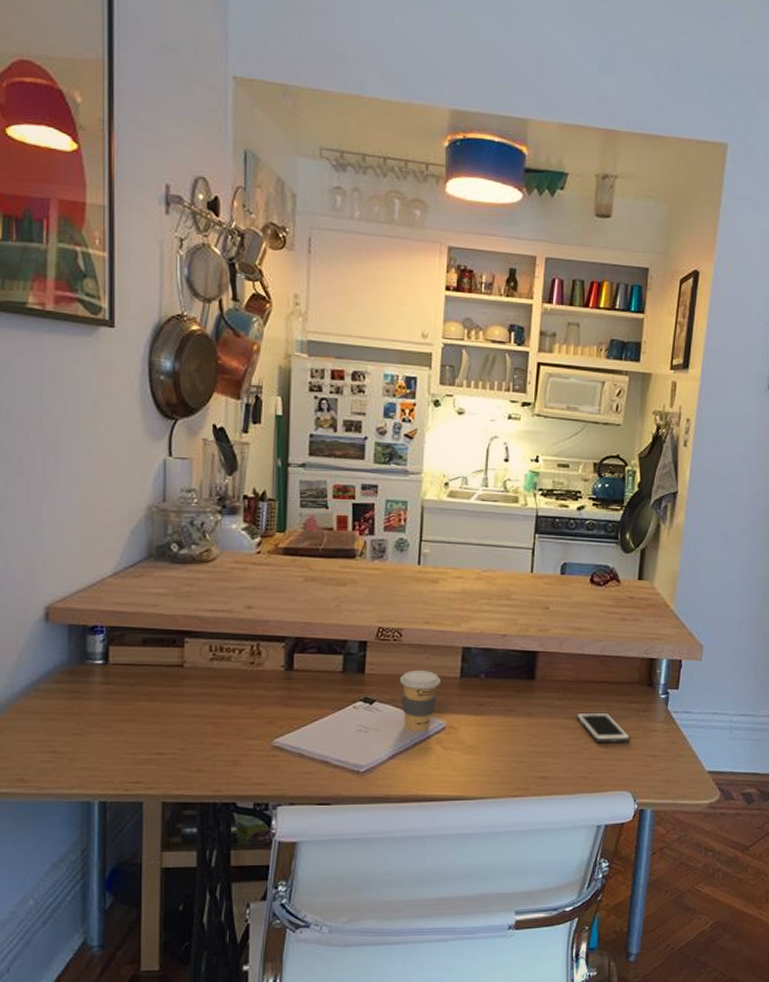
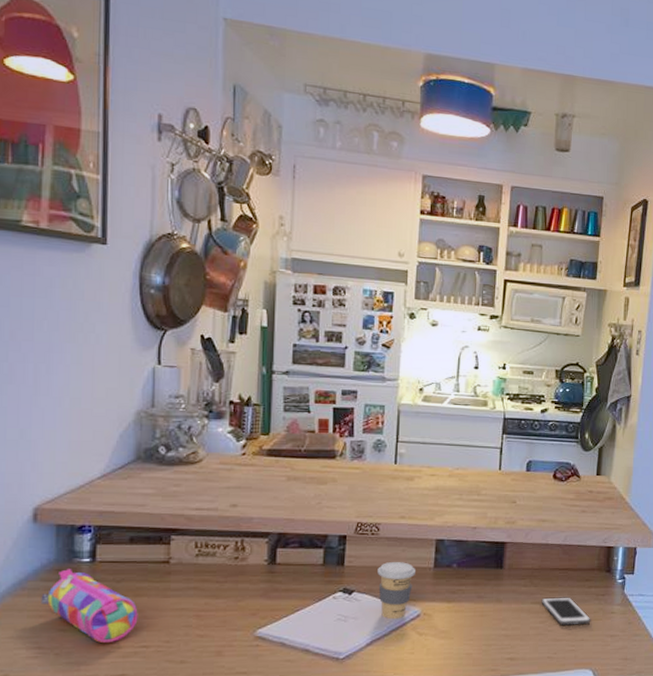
pencil case: none [54,671,152,749] -> present [41,569,138,644]

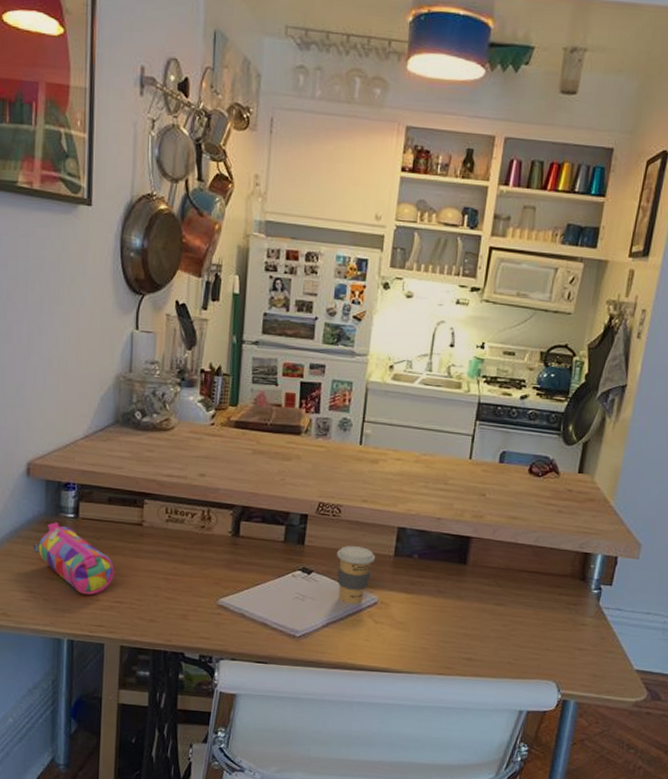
cell phone: present [541,597,591,626] -> none [505,600,559,633]

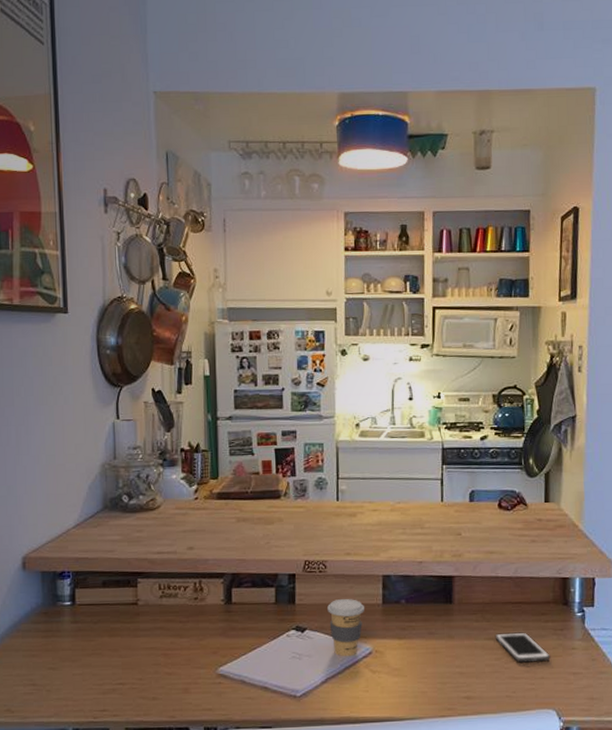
pencil case: present [33,522,114,595] -> none [33,612,114,681]
cell phone: none [505,600,559,633] -> present [495,632,551,663]

